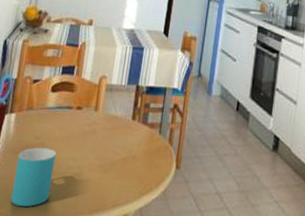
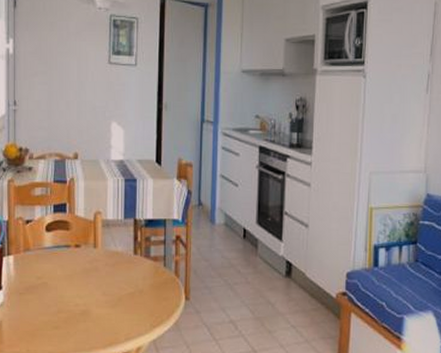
cup: present [10,147,56,207] -> none [23,287,61,344]

